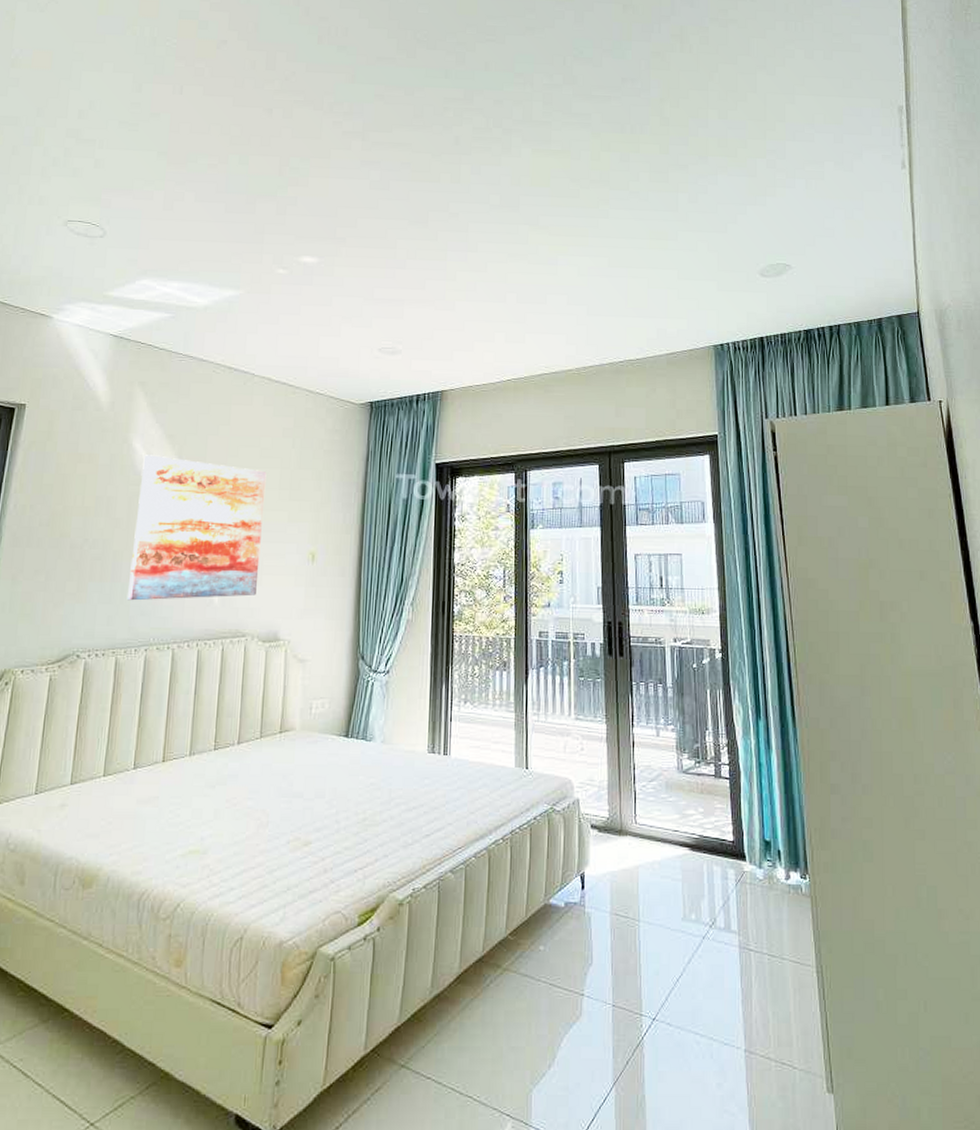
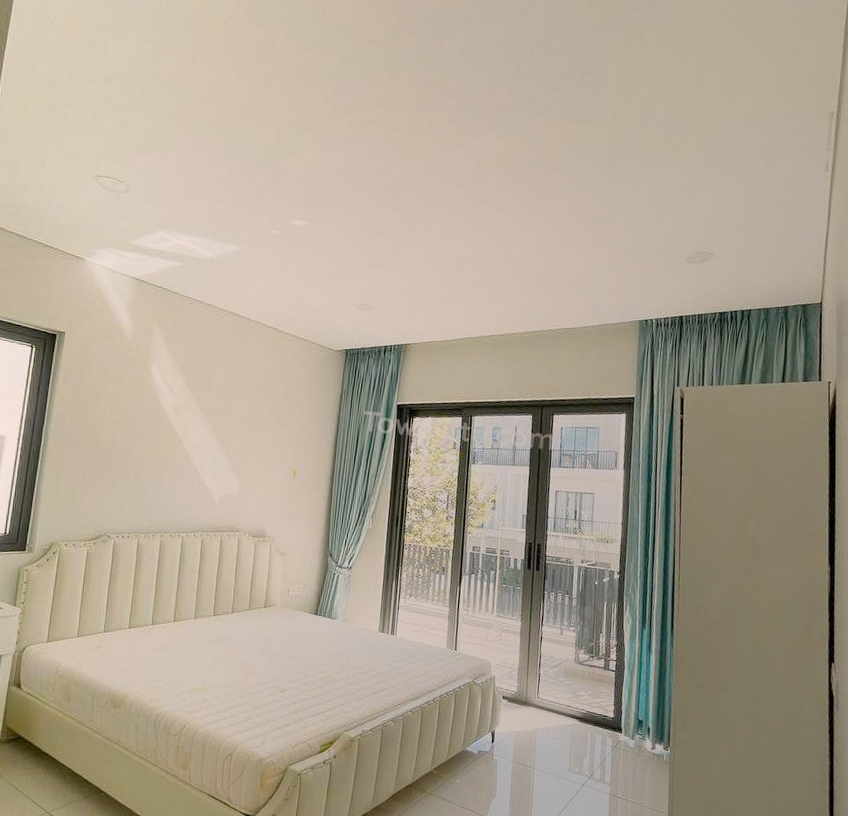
wall art: present [126,455,267,601] -> none [146,381,259,500]

